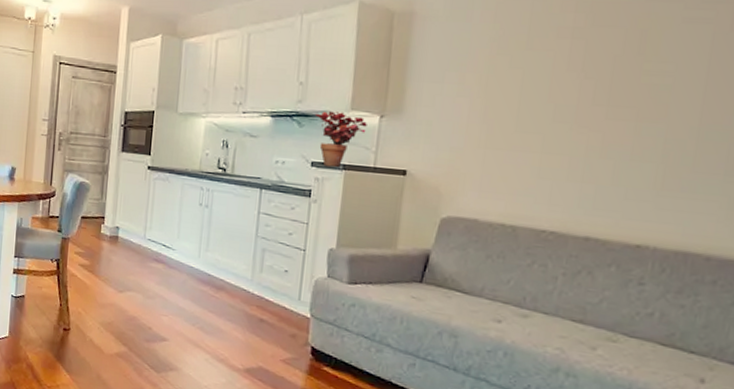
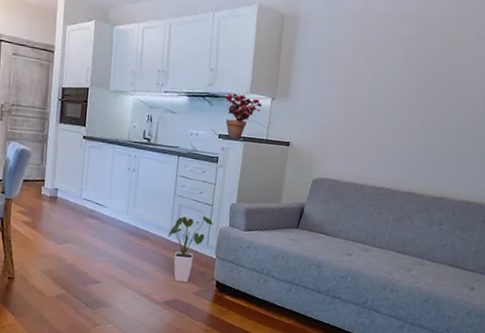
house plant: none [249,263,306,347] -> present [168,215,213,283]

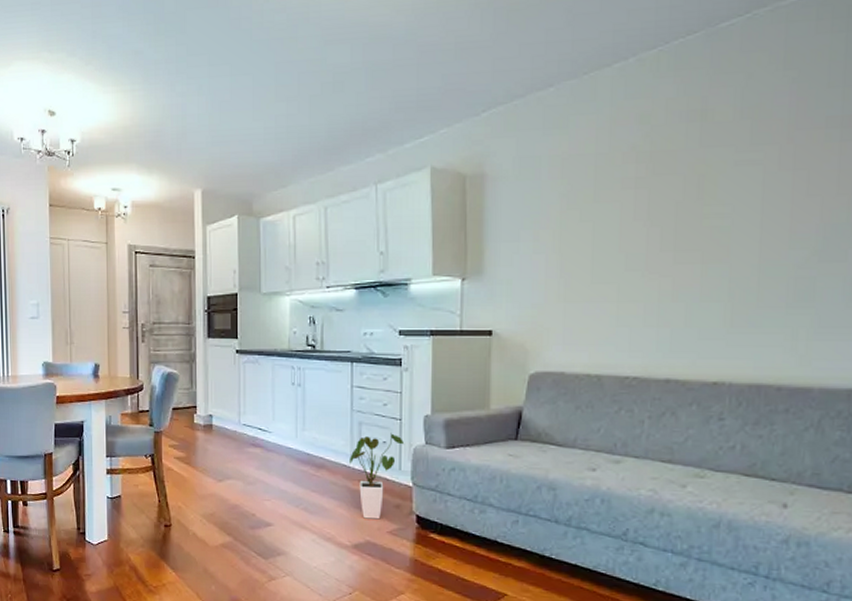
potted plant: present [222,93,262,140] -> none [398,278,450,334]

